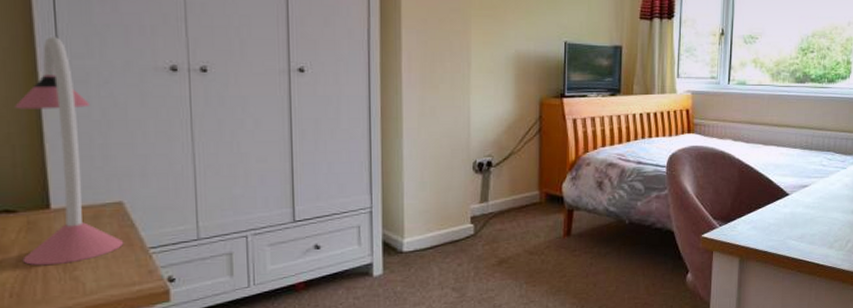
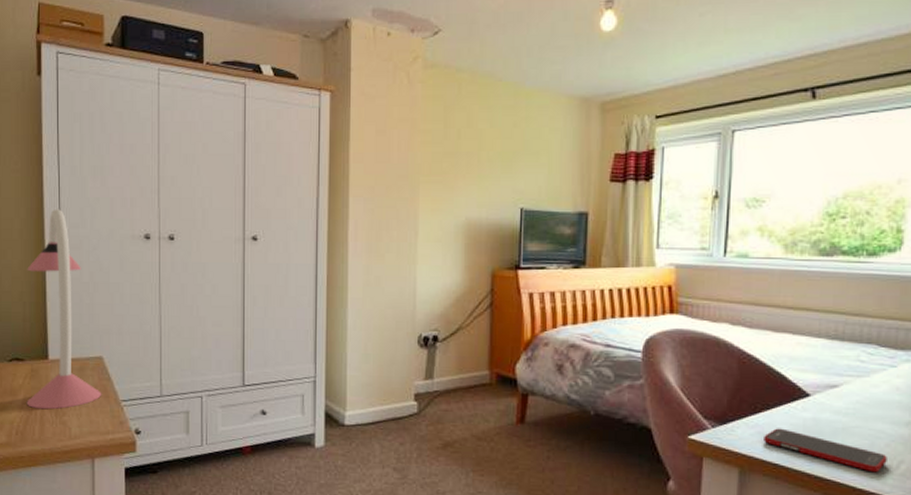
cell phone: none [757,222,840,251] -> present [764,428,887,473]

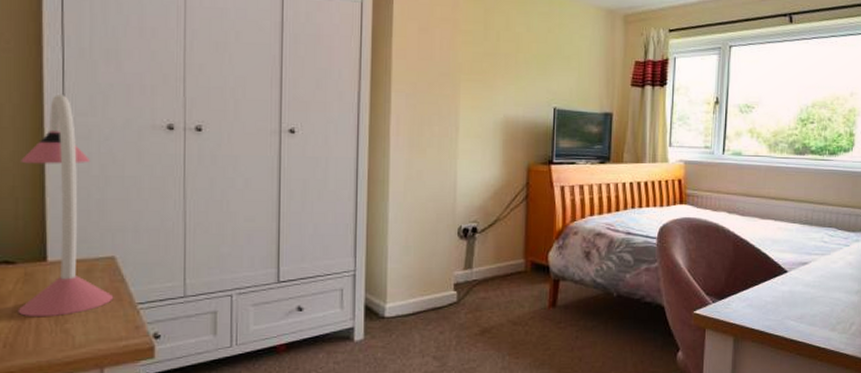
cell phone: present [764,428,887,473] -> none [753,301,843,334]

